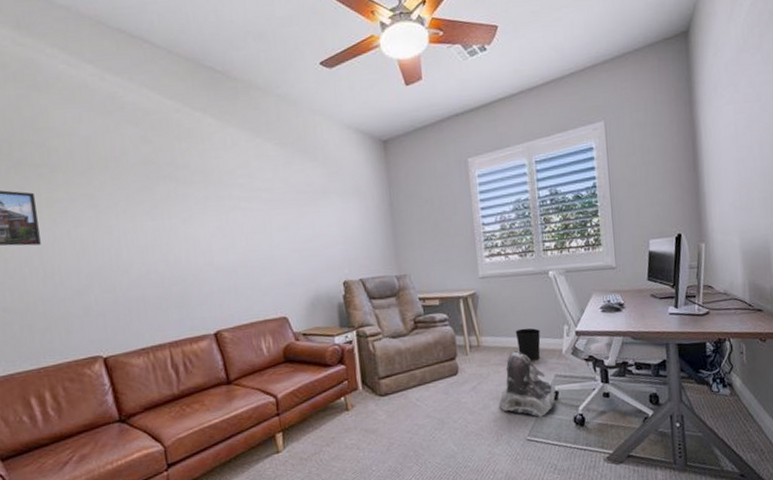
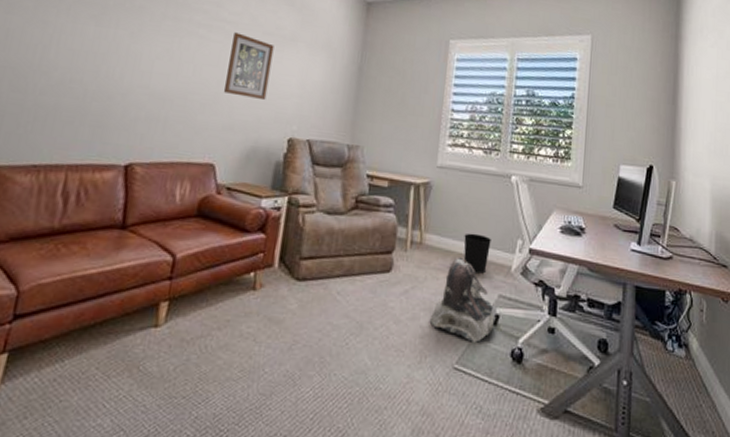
wall art: none [271,197,315,255] -> present [223,32,274,101]

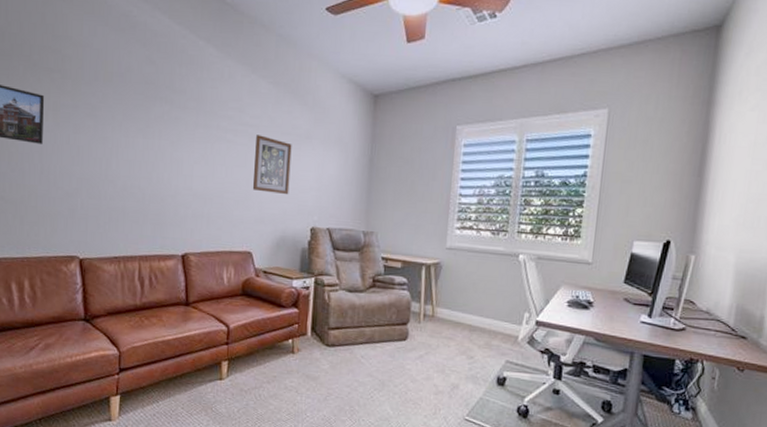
backpack: present [430,257,496,343] -> none [443,328,503,400]
wastebasket: present [463,233,491,274] -> none [472,307,499,343]

